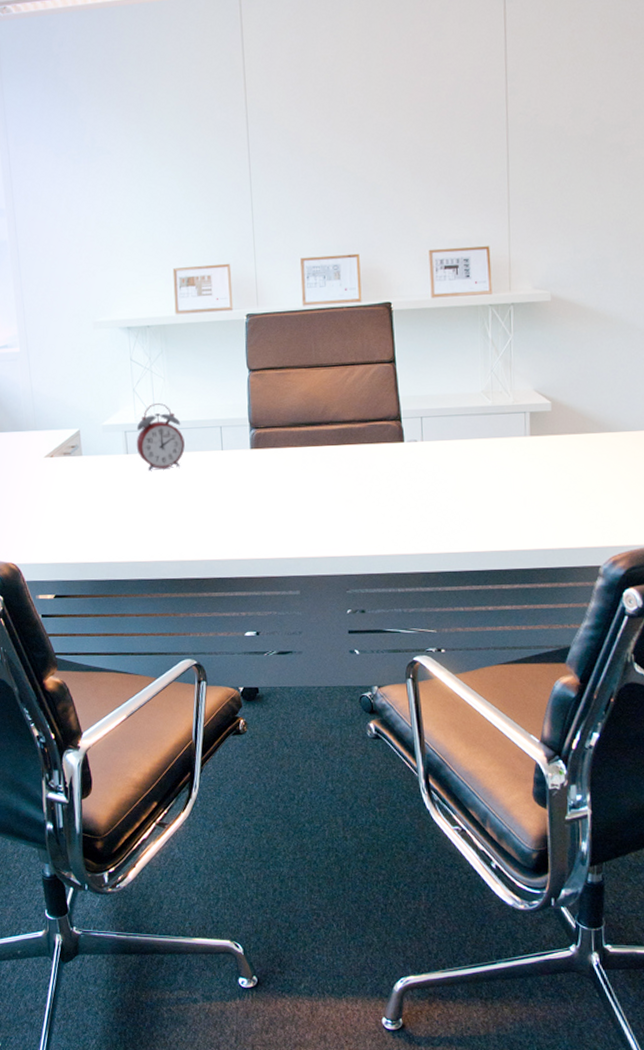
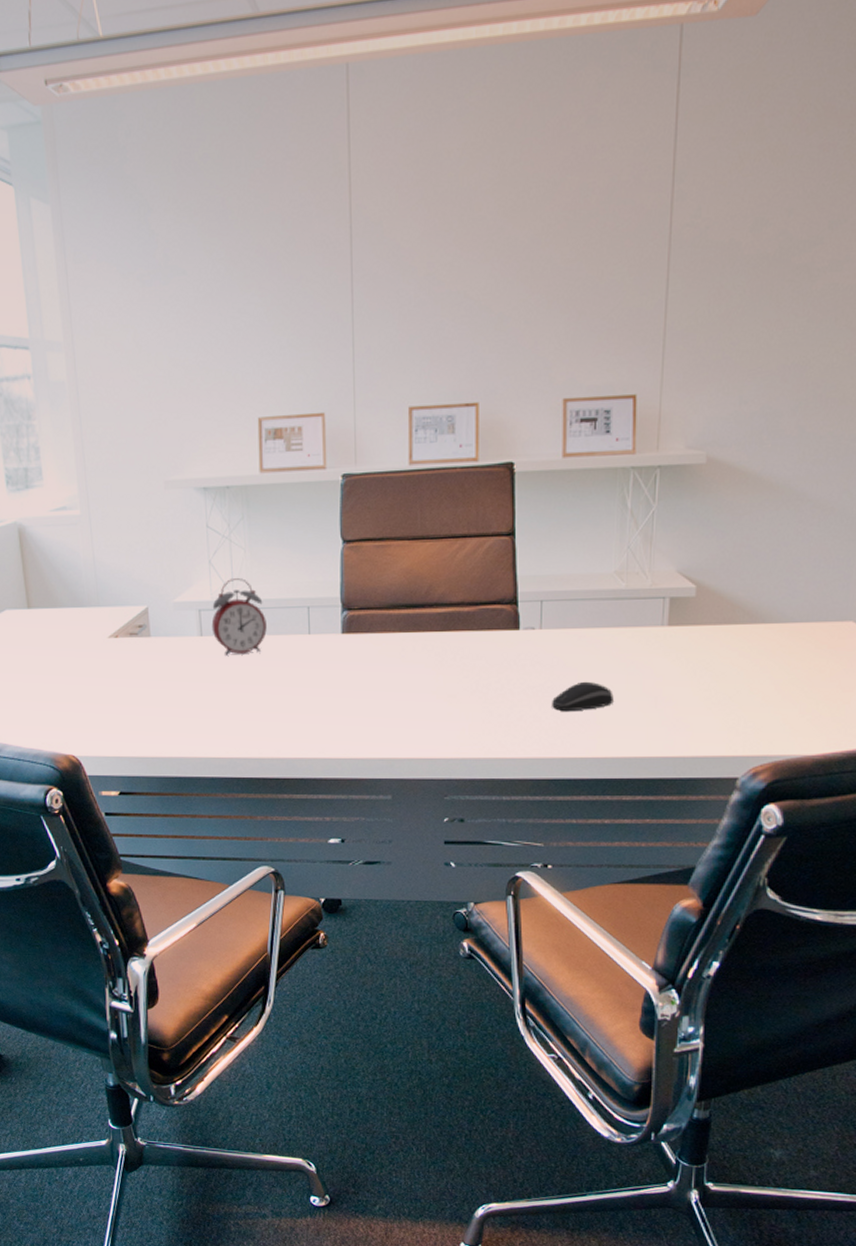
computer mouse: none [436,485,489,512] -> present [552,681,614,712]

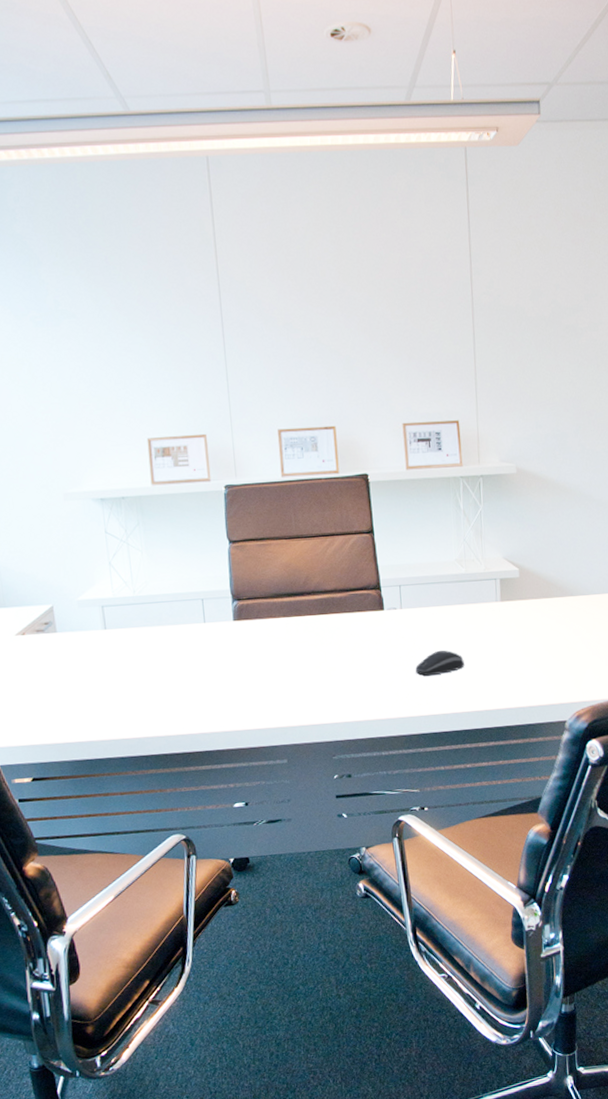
alarm clock: present [211,578,267,655] -> none [114,577,166,646]

